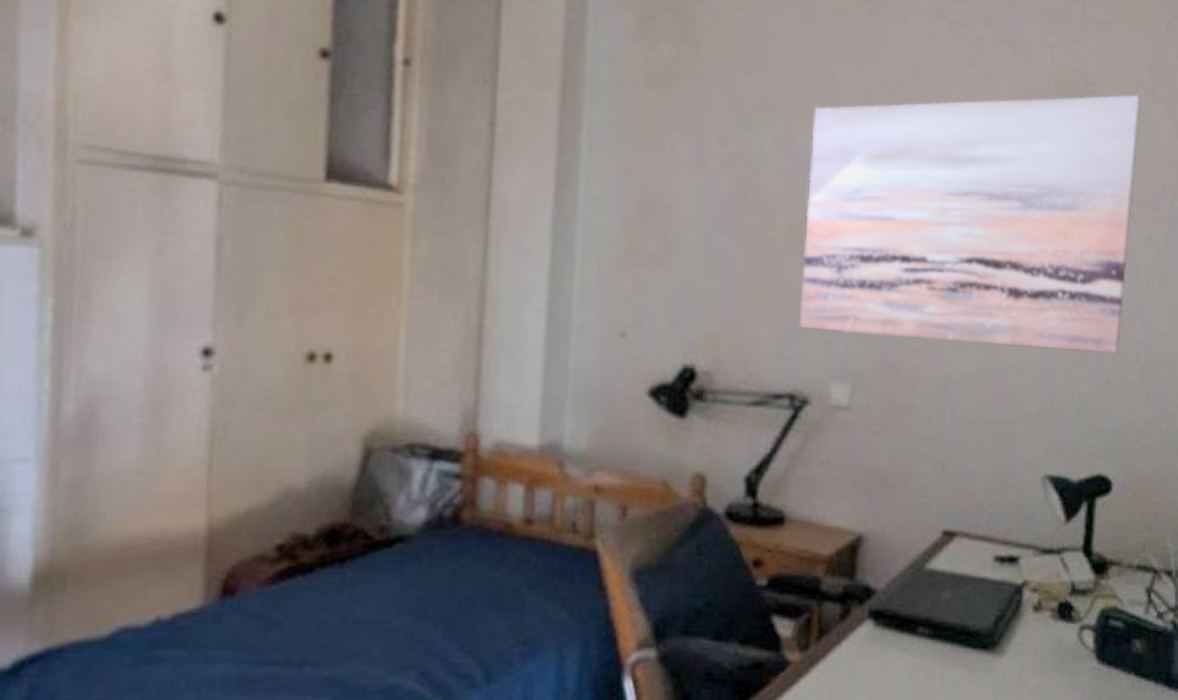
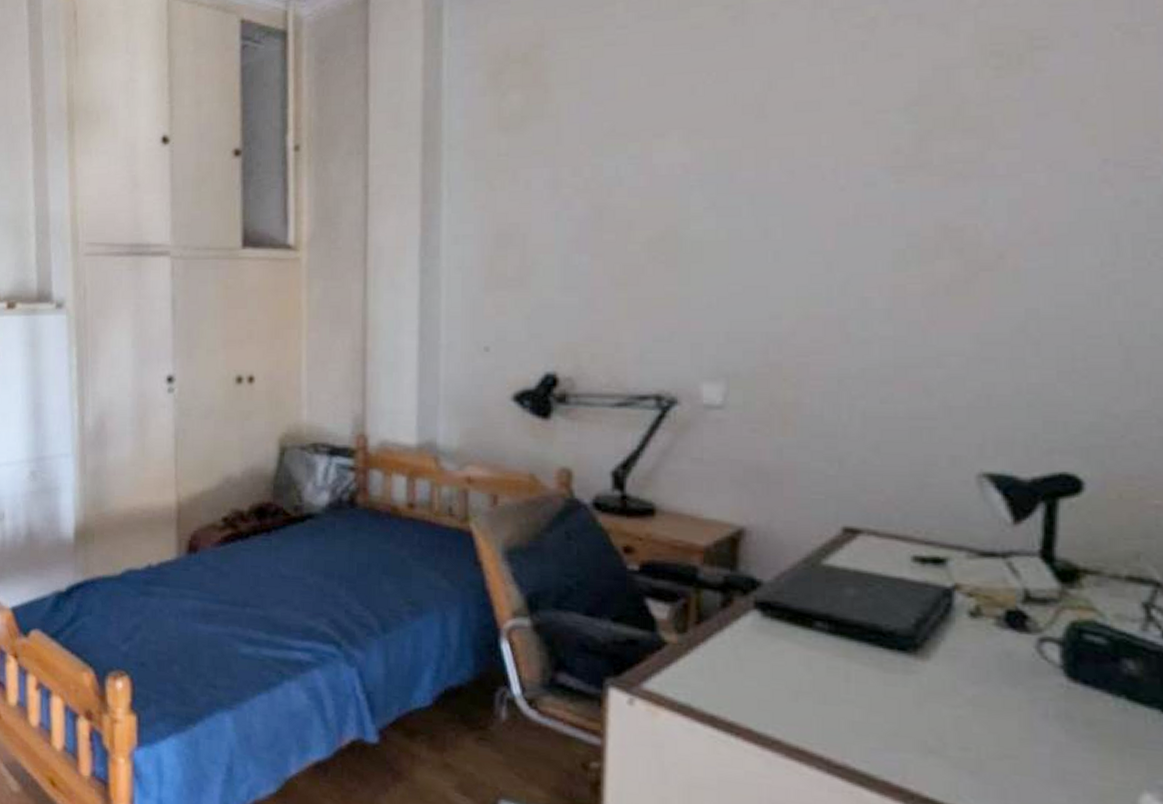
wall art: present [799,94,1141,355] -> none [663,39,1116,339]

